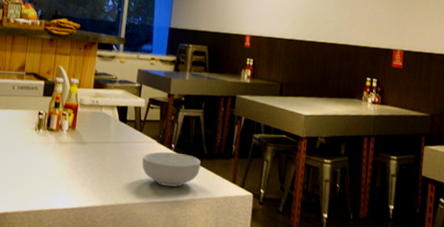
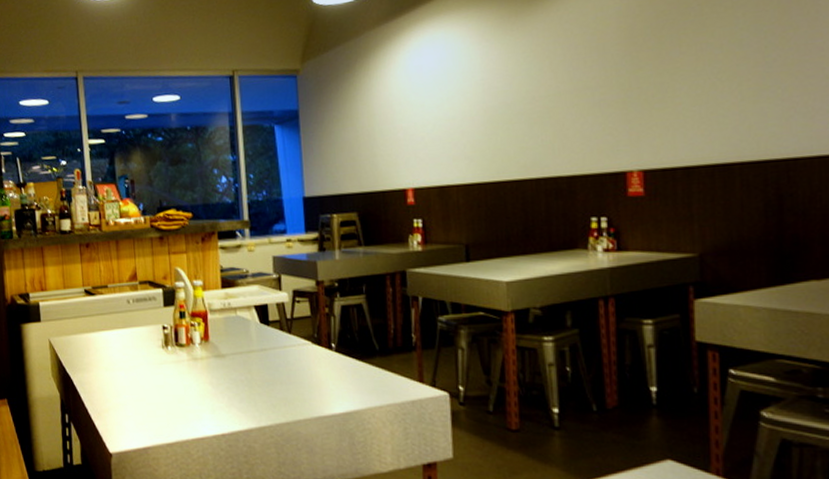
cereal bowl: present [142,152,201,187] -> none [297,353,373,397]

